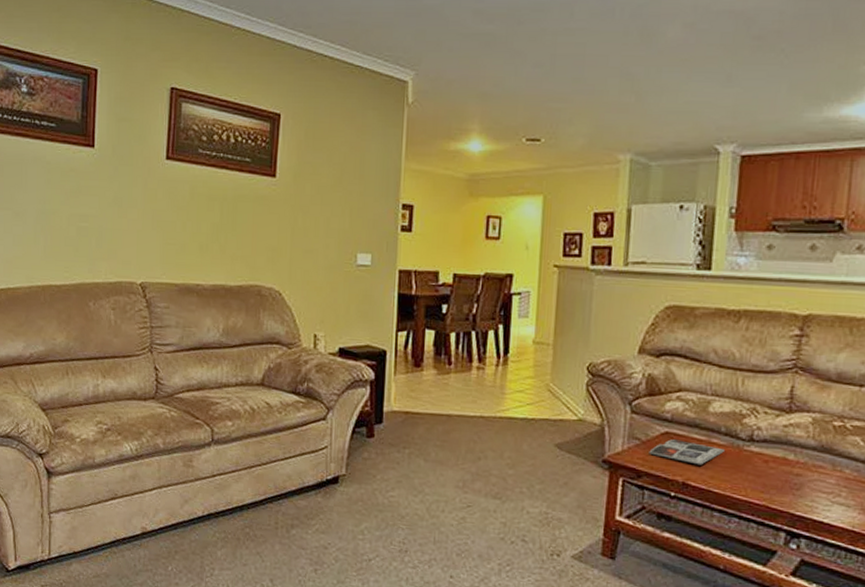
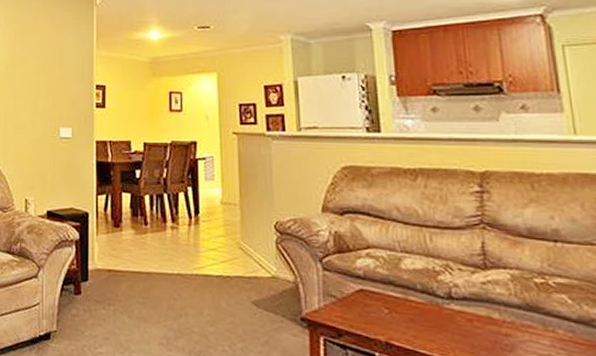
magazine: present [649,439,726,465] -> none [346,297,425,324]

